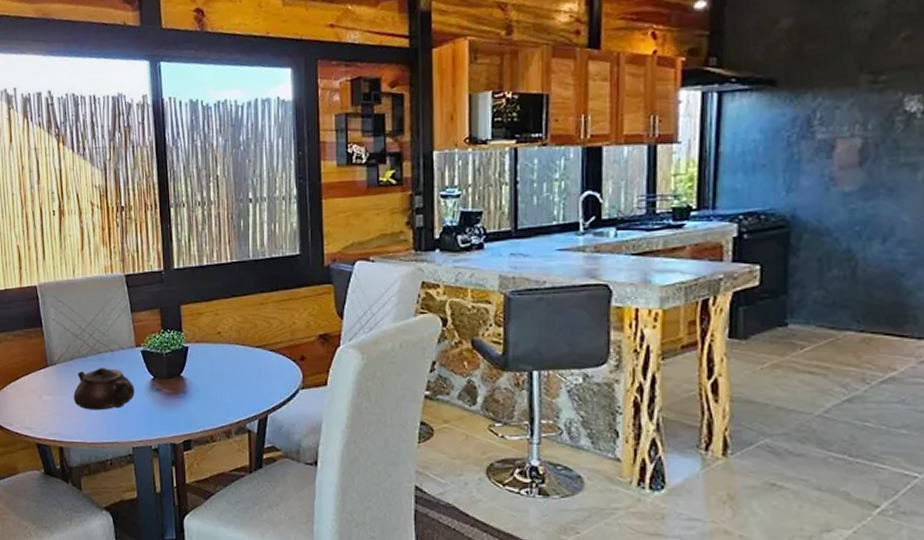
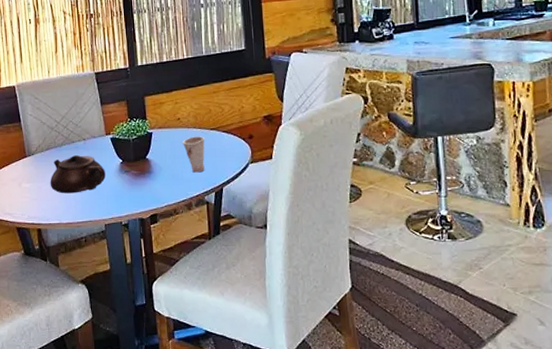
cup: none [222,354,249,396] -> present [182,136,205,173]

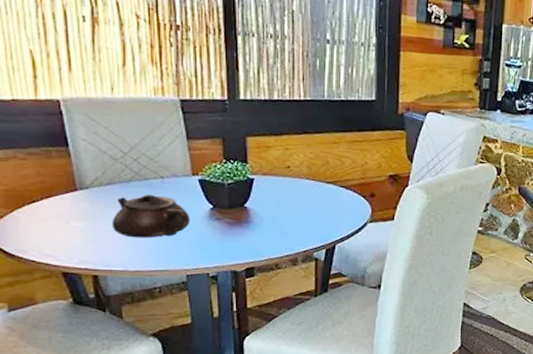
cup: present [182,136,205,173] -> none [290,188,319,227]

